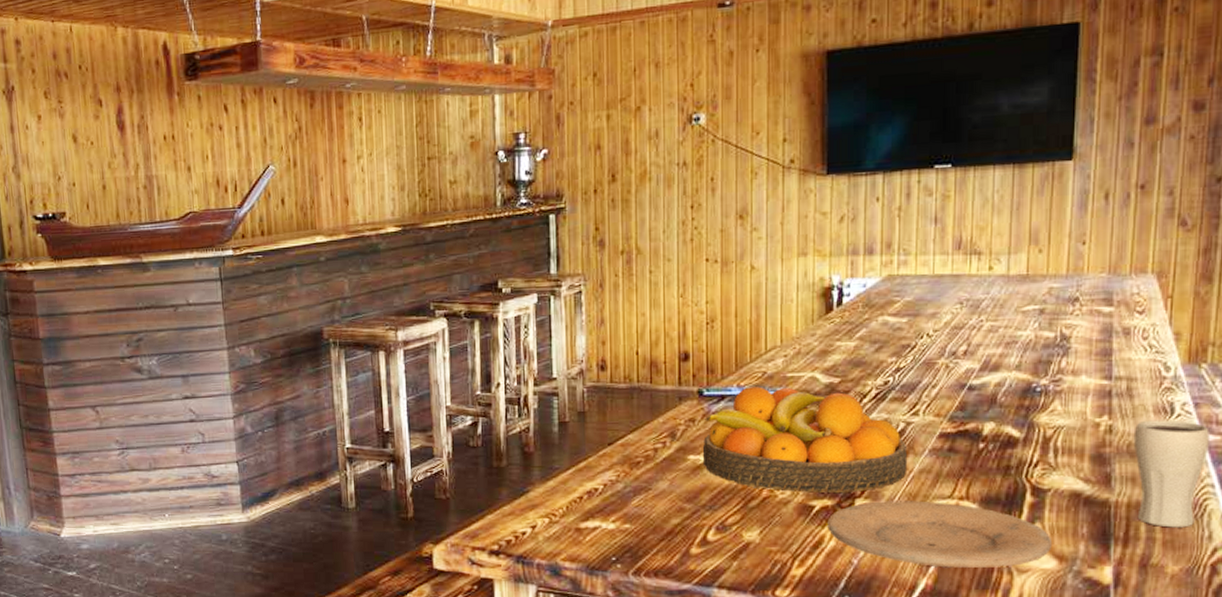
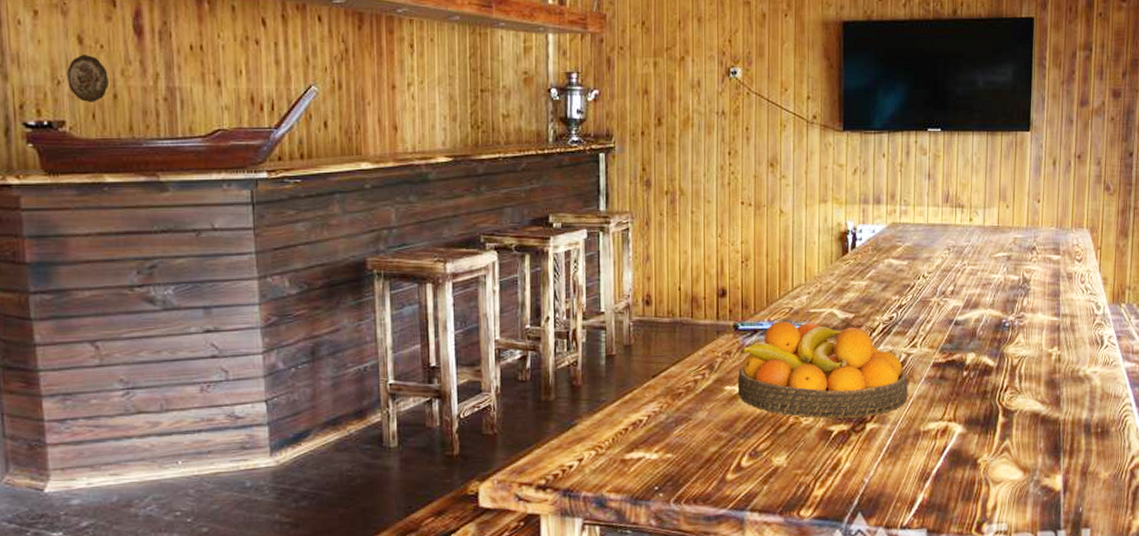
decorative plate: none [65,152,99,195] -> present [67,55,109,103]
plate: present [827,500,1053,568] -> none [844,423,1019,483]
drinking glass: present [1133,419,1210,528] -> none [1075,350,1128,441]

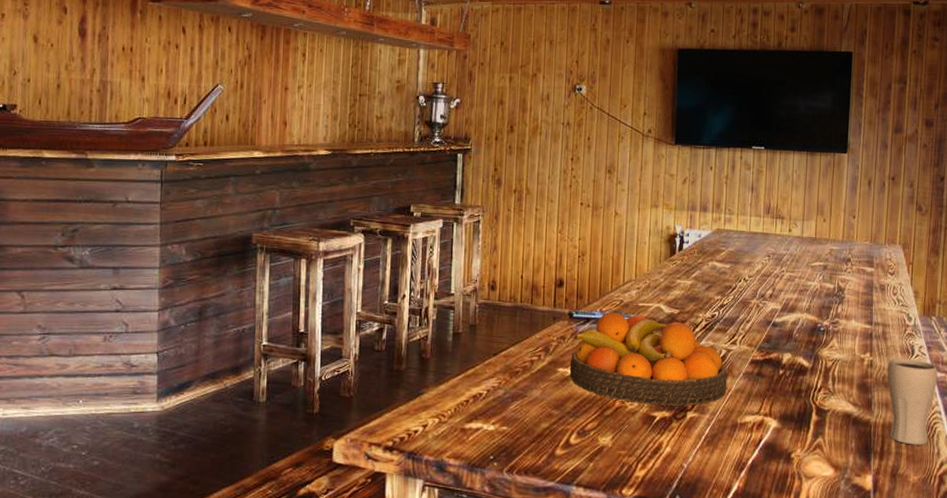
decorative plate: present [67,55,109,103] -> none [22,51,55,91]
drinking glass: none [1075,350,1128,441] -> present [887,358,938,445]

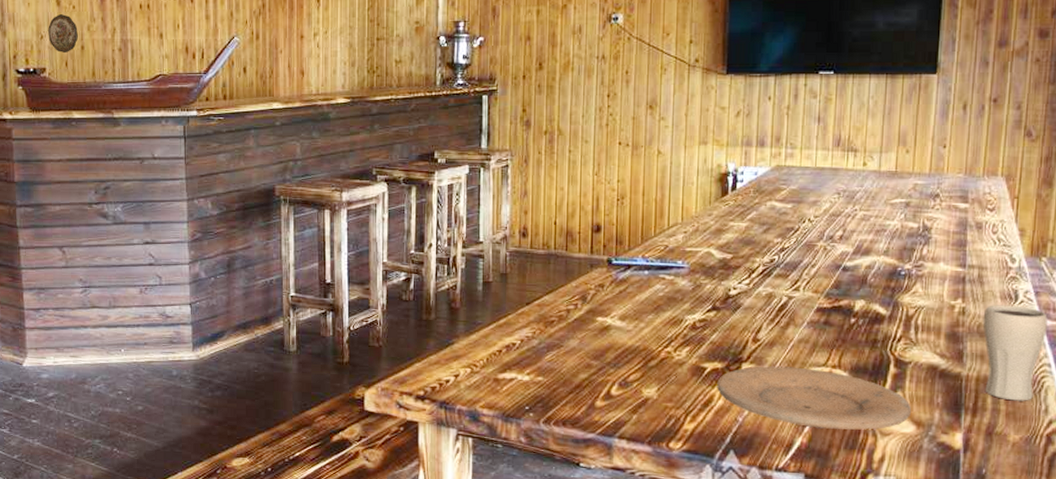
decorative plate: none [22,51,55,91] -> present [48,14,78,54]
fruit bowl: present [569,312,727,407] -> none [609,258,789,358]
plate: none [665,415,831,474] -> present [717,366,912,430]

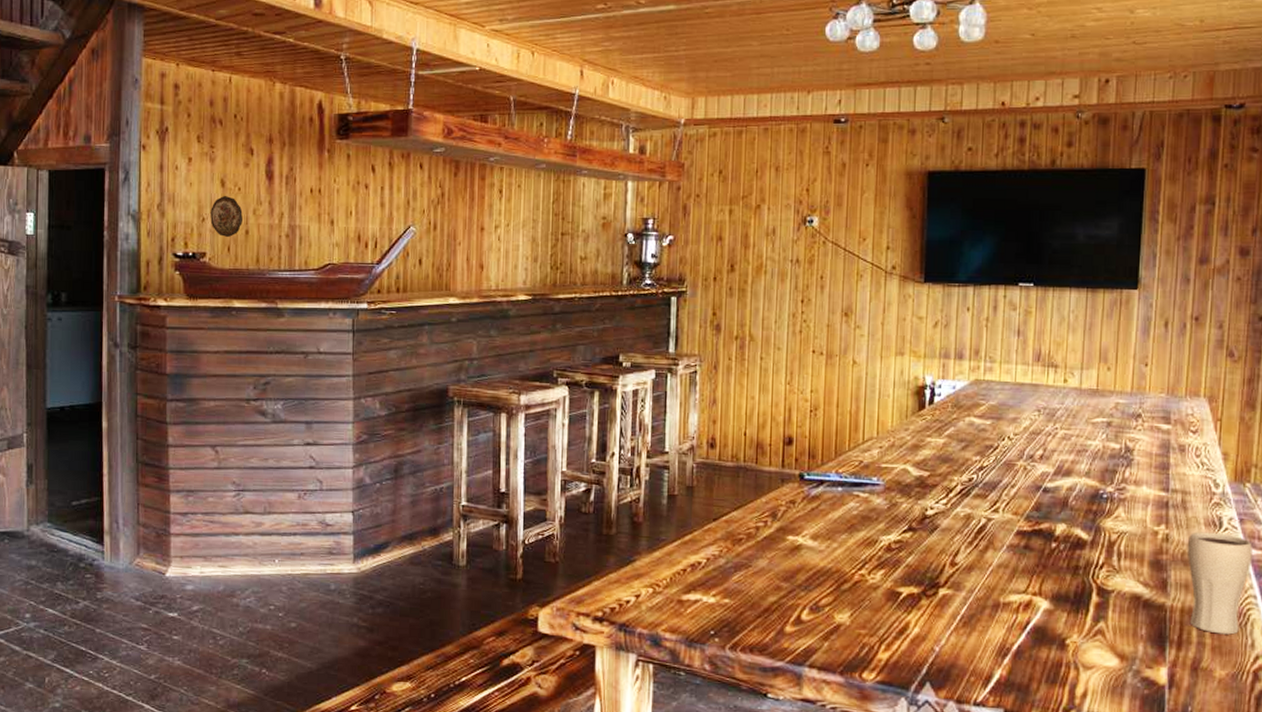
plate: present [717,366,912,430] -> none [913,592,1115,663]

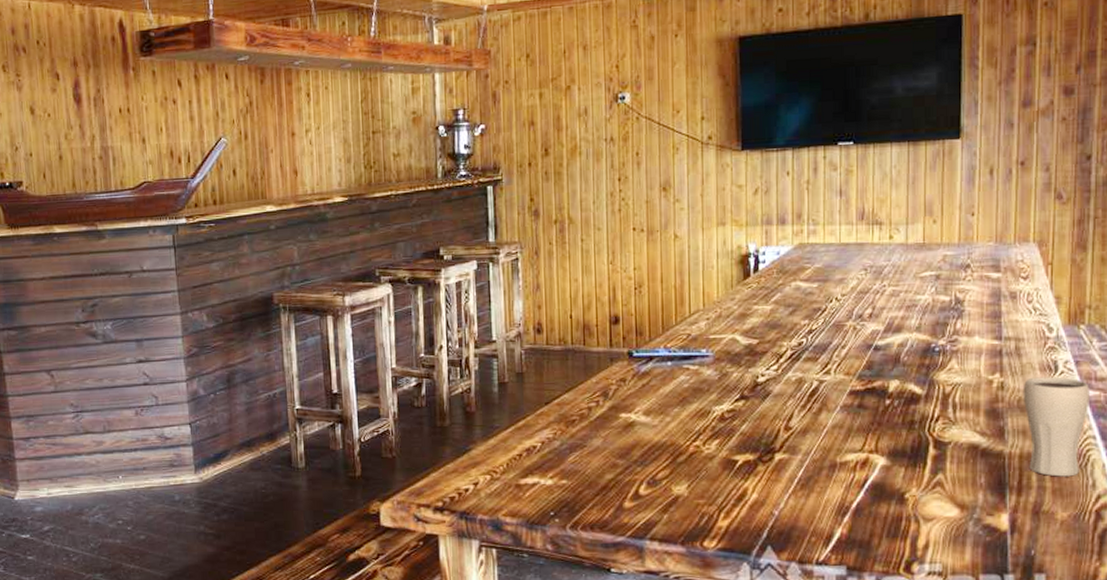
decorative plate: present [210,196,243,238] -> none [23,123,55,165]

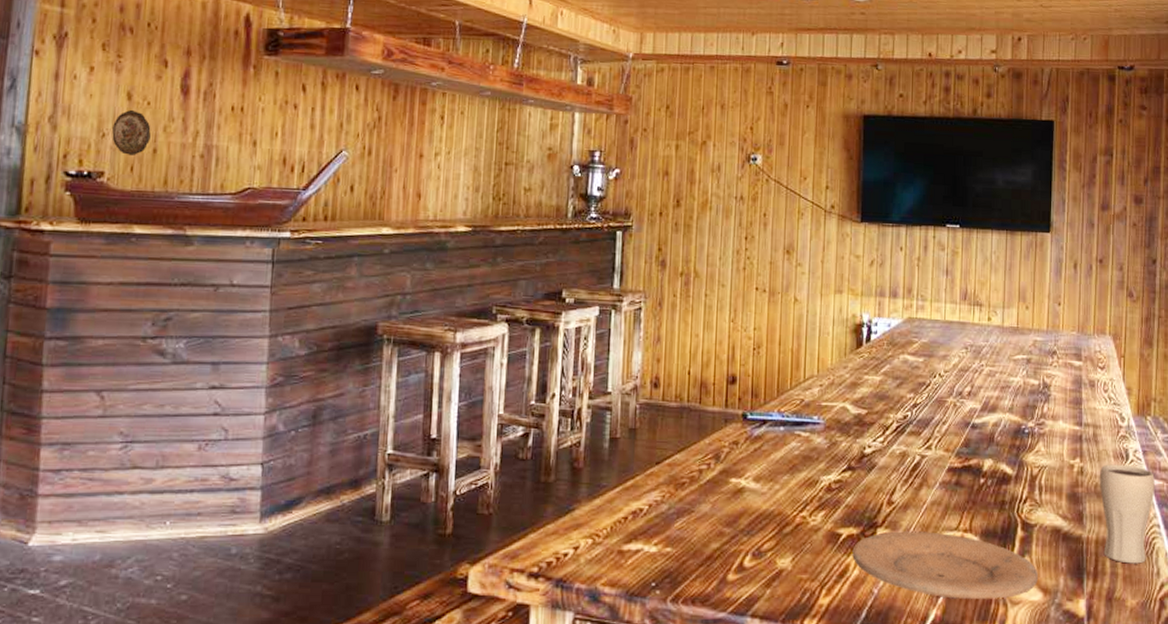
decorative plate: none [23,123,55,165] -> present [112,110,151,157]
plate: none [750,454,955,517] -> present [852,531,1039,599]

